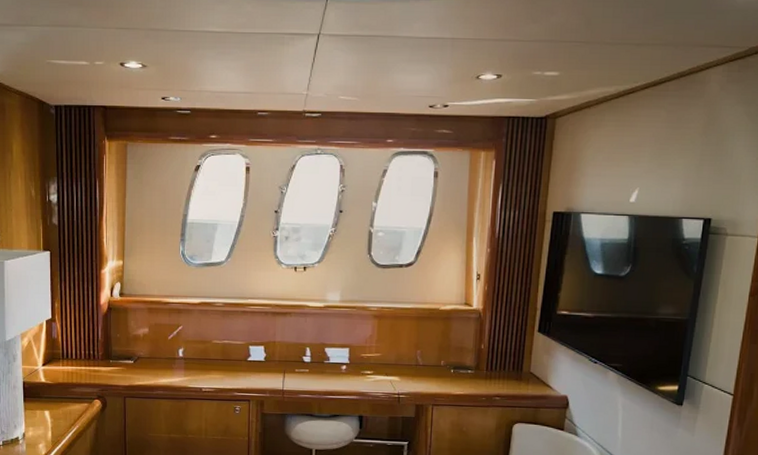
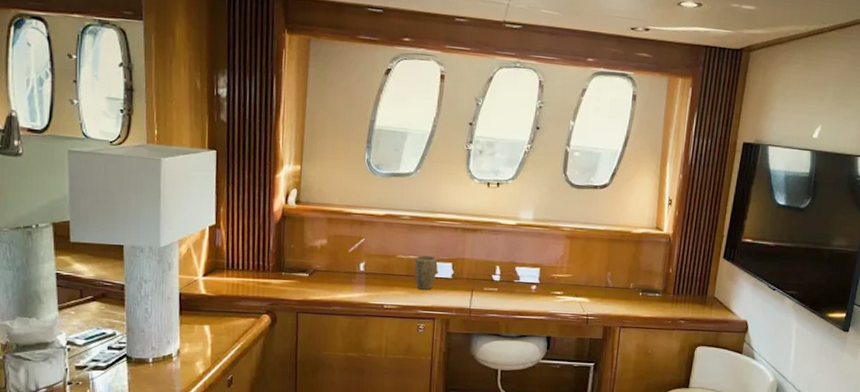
plant pot: none [229,339,250,373] -> present [414,254,437,290]

